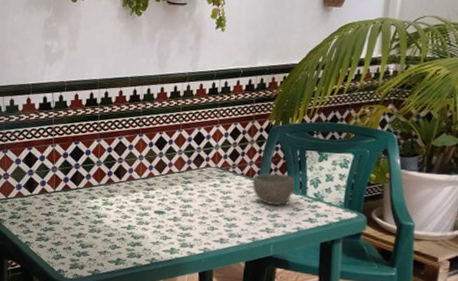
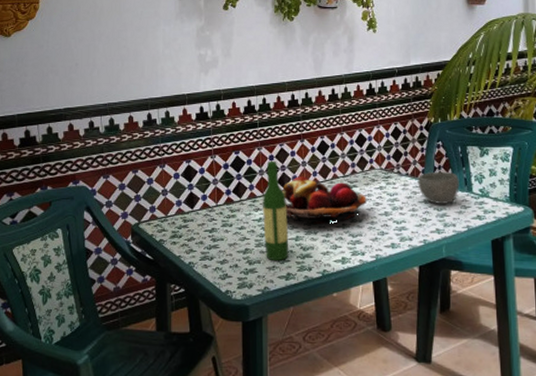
wine bottle: none [97,152,122,247] -> present [263,160,289,261]
fruit basket: none [117,169,200,217] -> present [281,176,367,225]

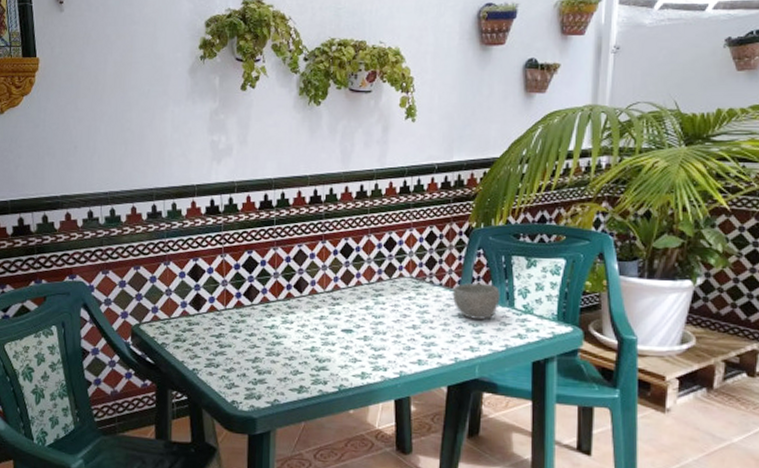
wine bottle: present [263,160,289,261] -> none [275,262,304,373]
fruit basket: present [281,176,367,225] -> none [297,281,393,336]

